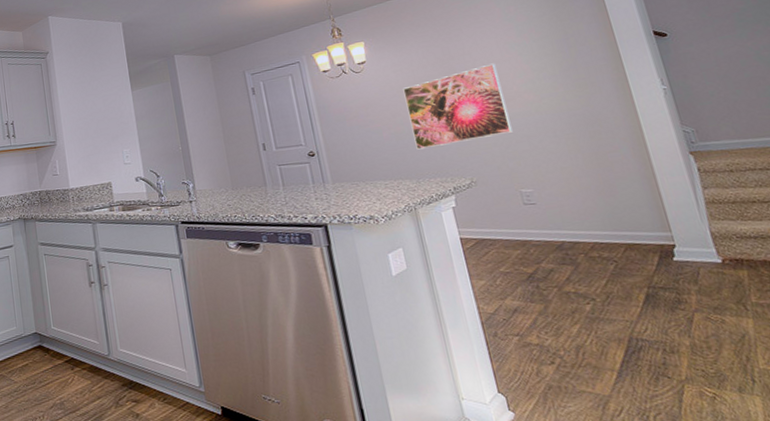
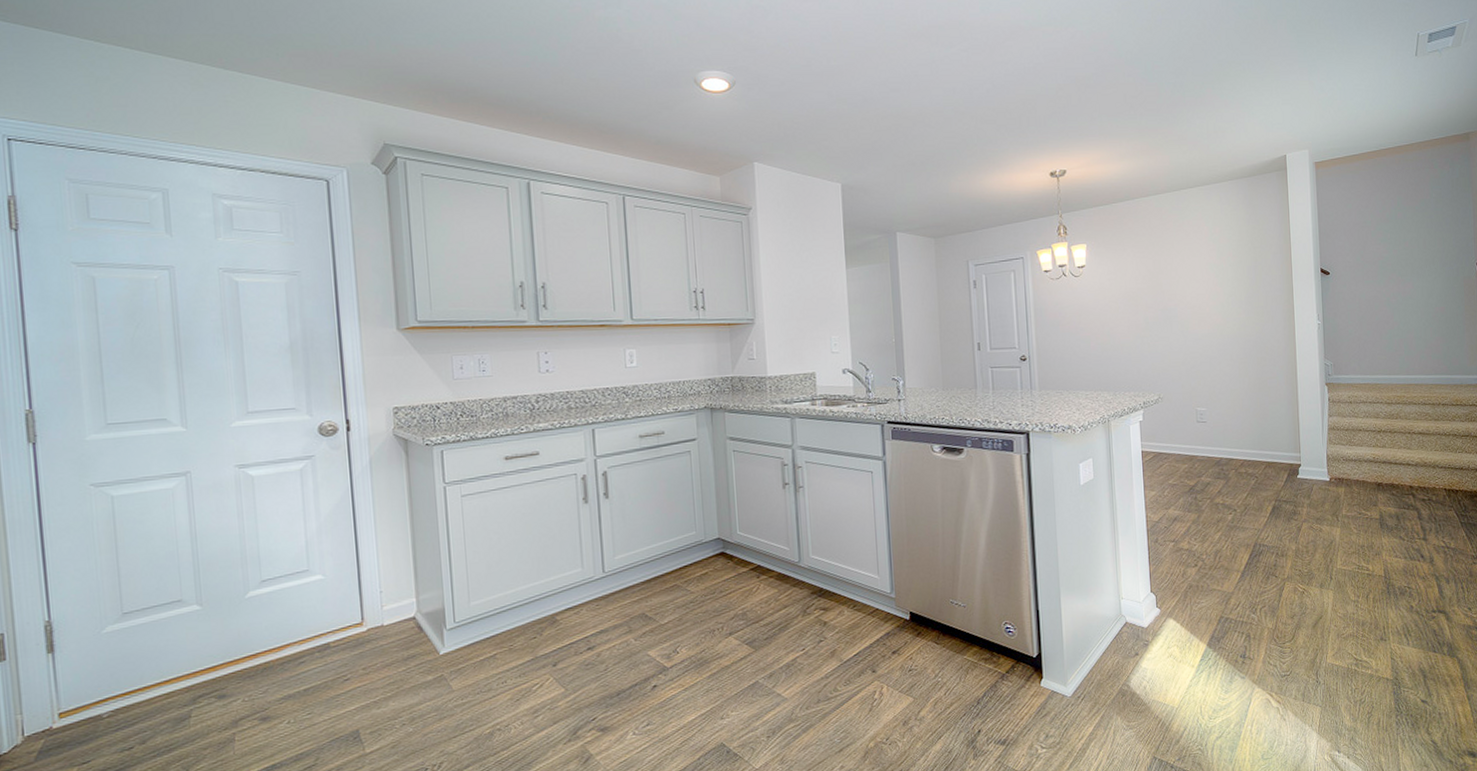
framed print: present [403,63,513,150] -> none [1114,282,1199,362]

